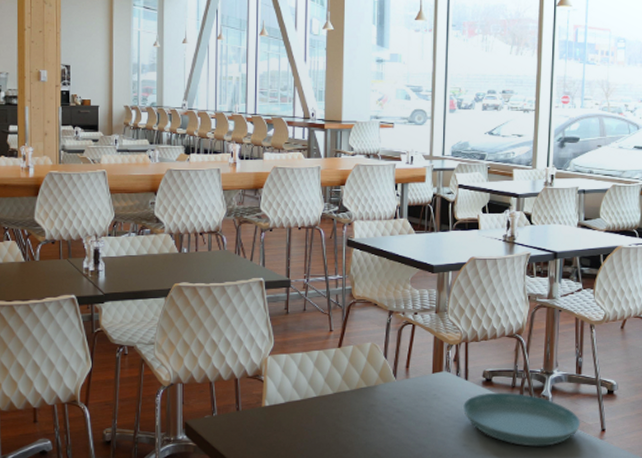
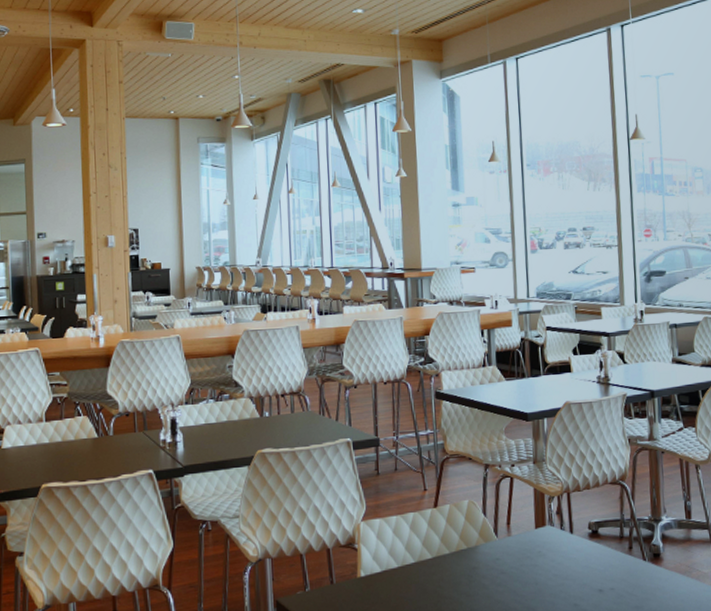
saucer: present [463,392,581,447] -> none [571,544,696,601]

